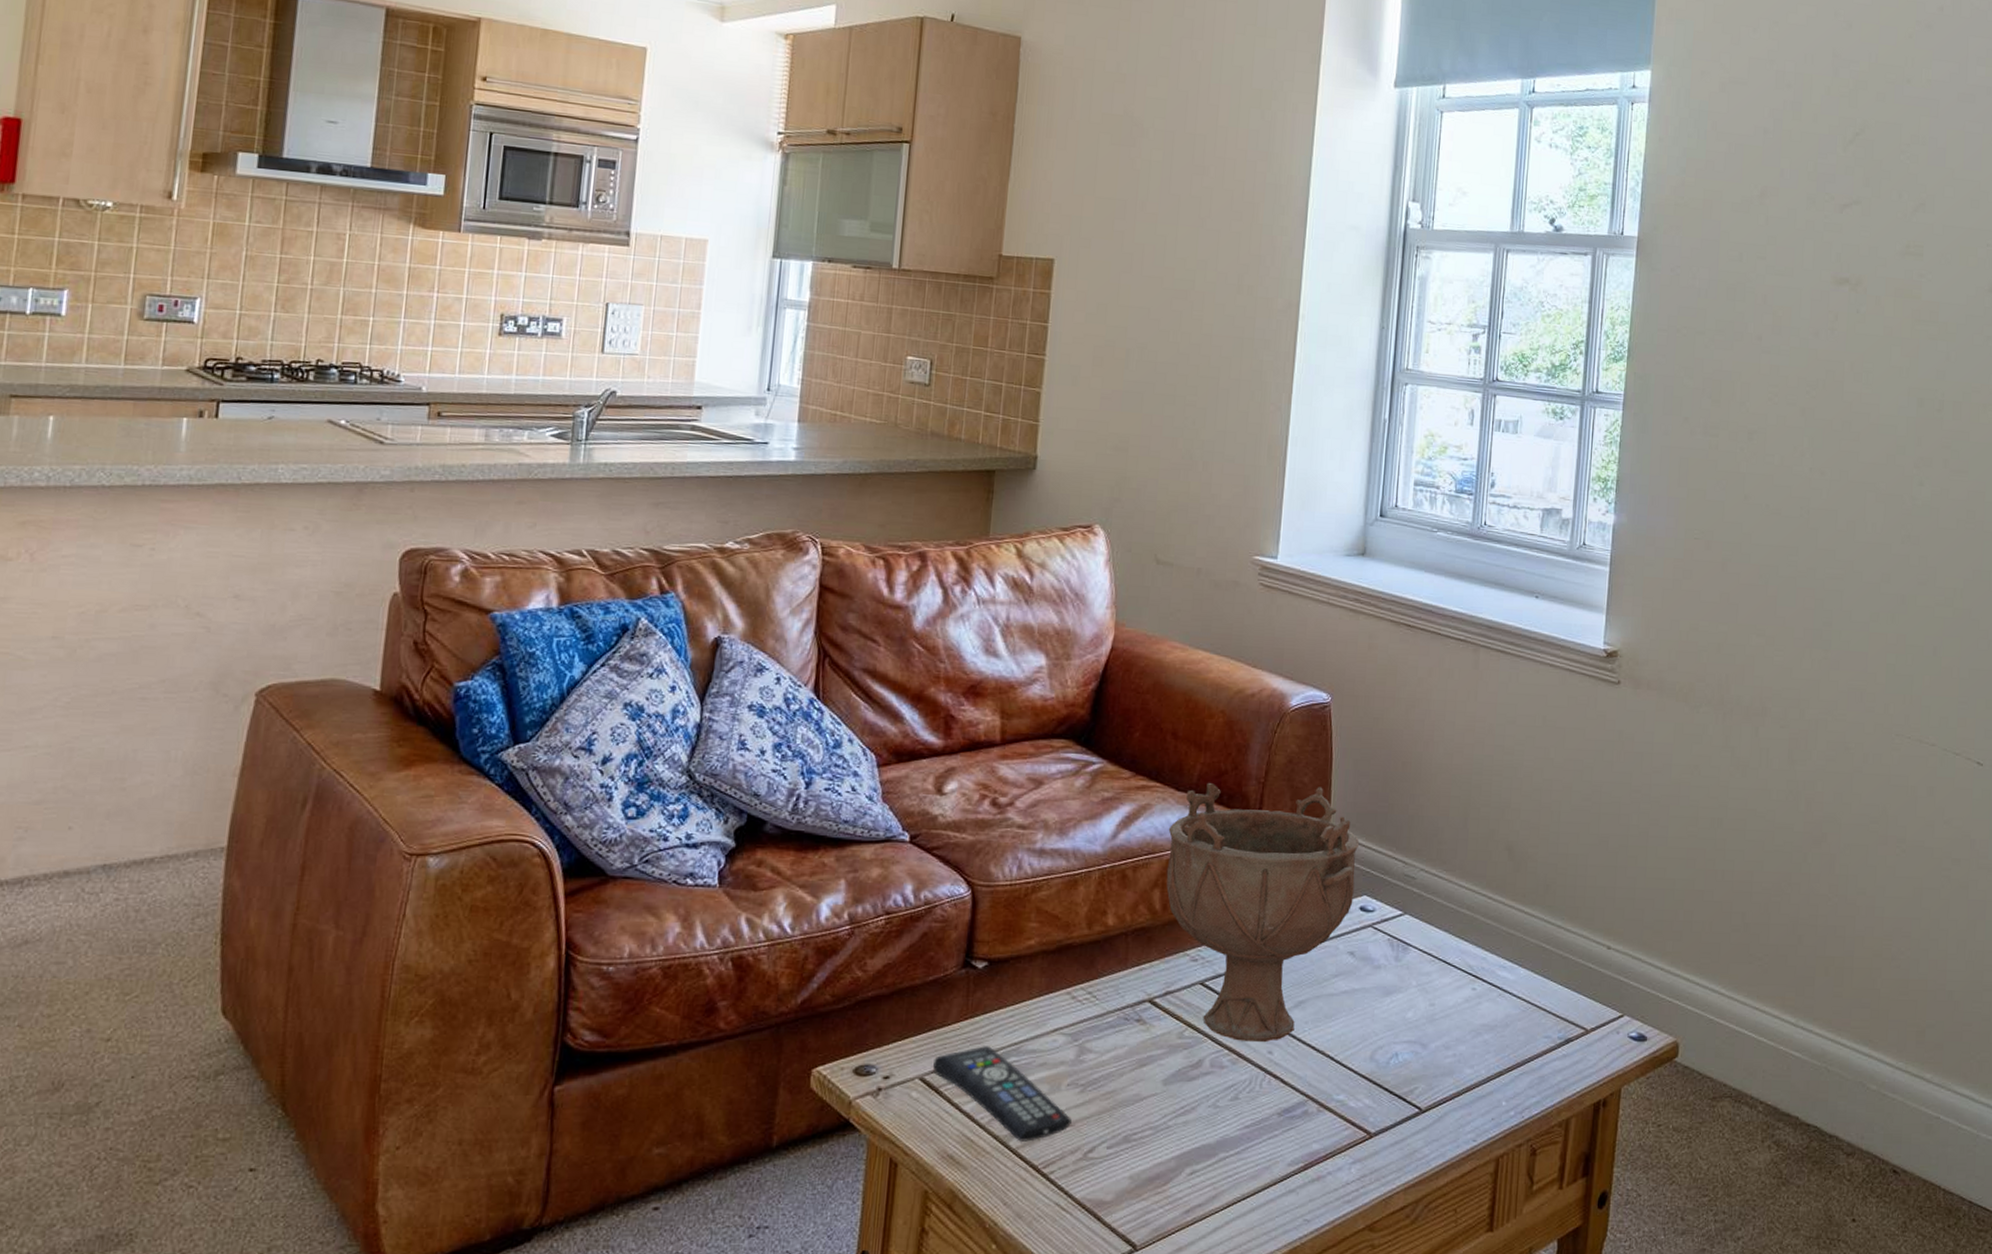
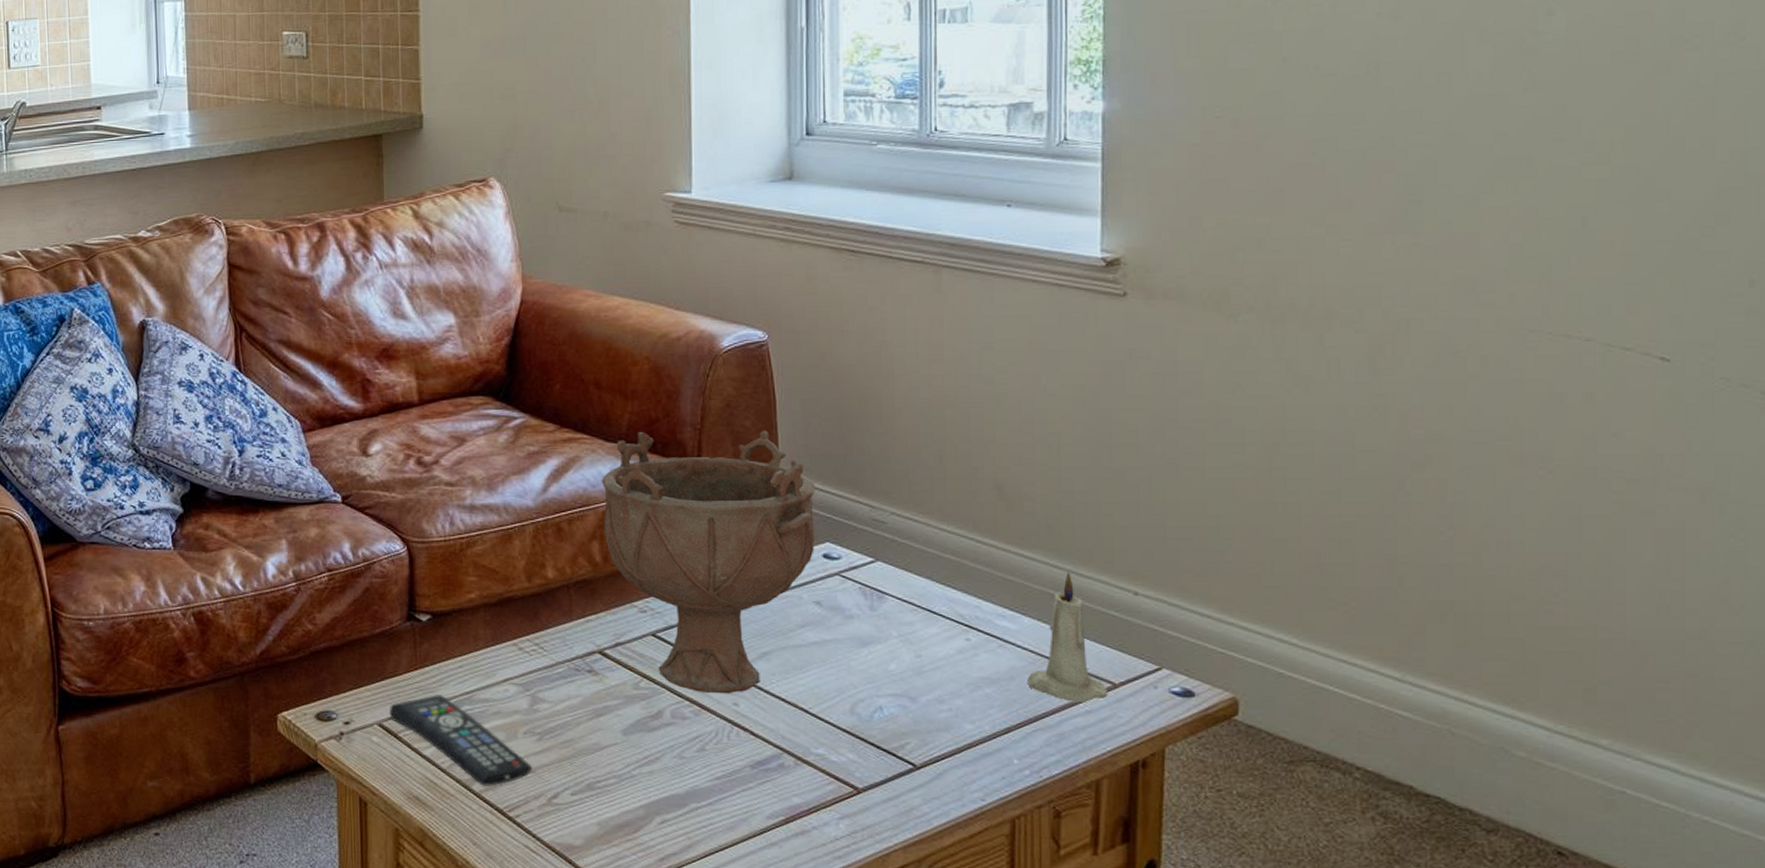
candle: none [1519,928,1581,1047] -> present [1027,573,1108,702]

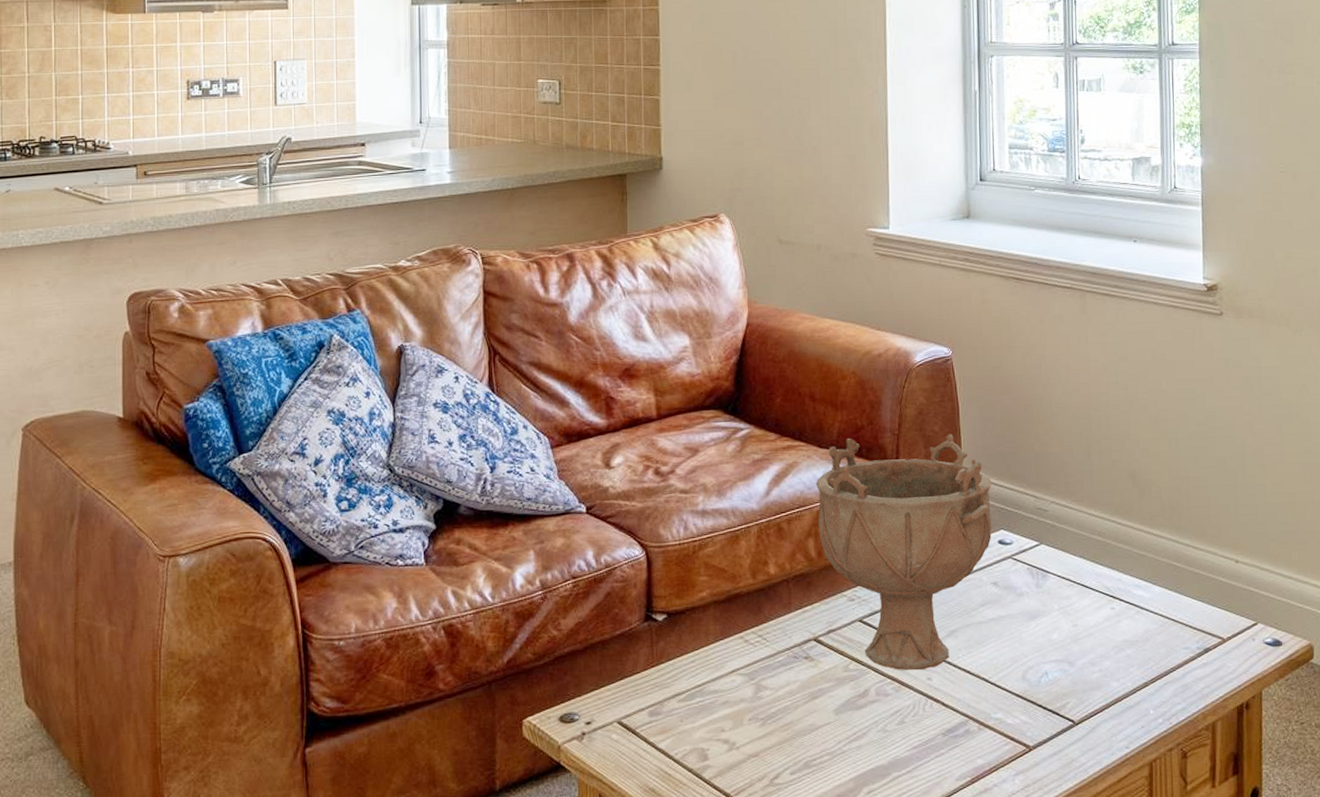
remote control: present [390,695,532,786] -> none [628,689,756,773]
candle: present [1027,573,1108,702] -> none [1159,547,1219,657]

